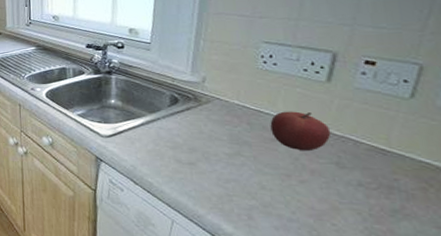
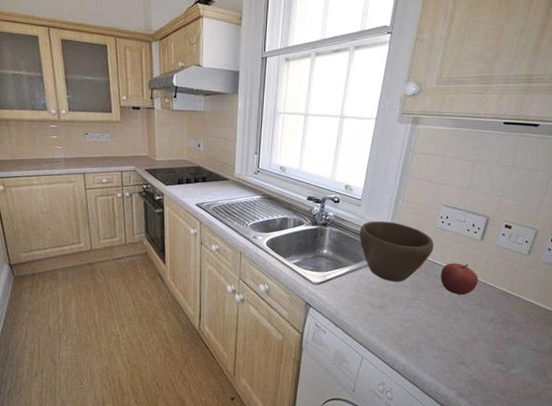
bowl: none [152,65,257,134] -> present [359,221,434,282]

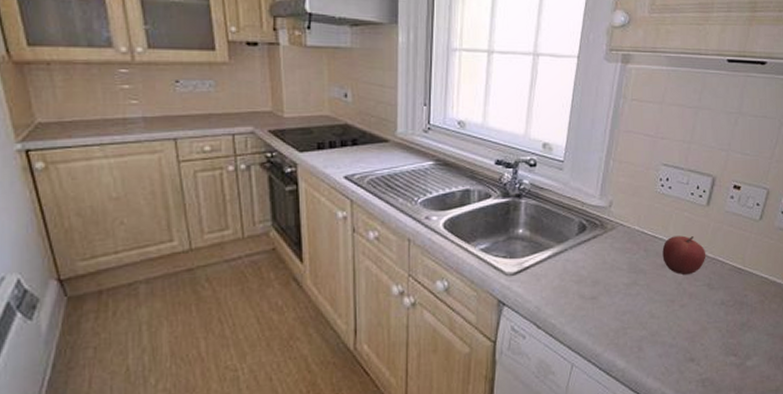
bowl: present [359,221,434,282] -> none [563,188,654,264]

